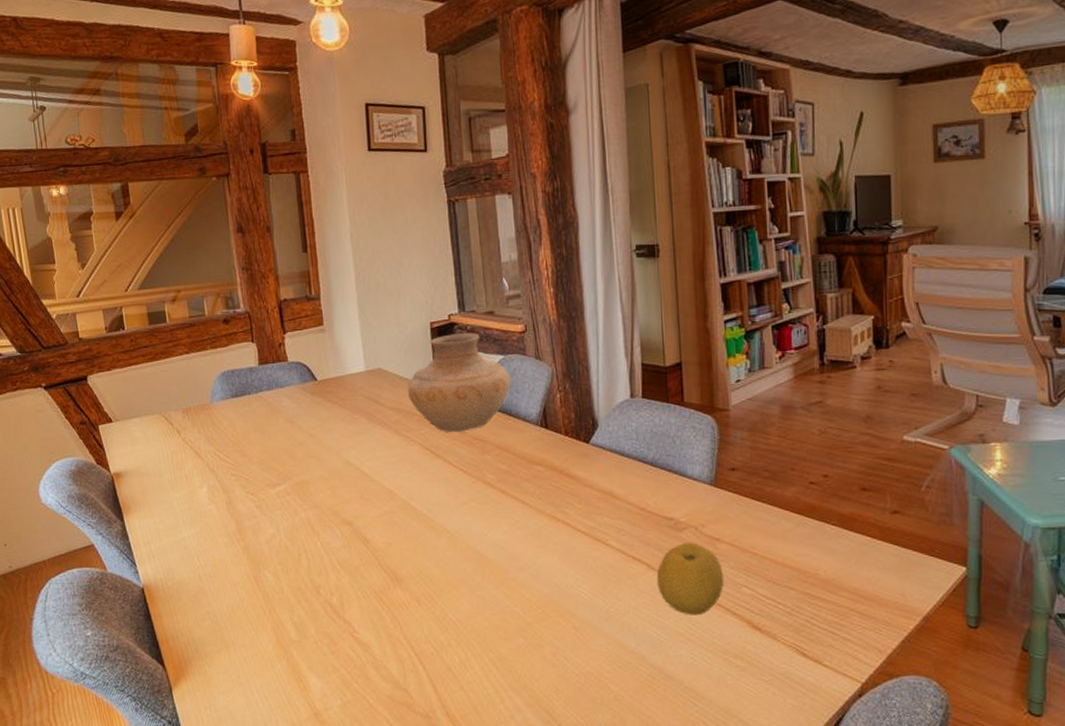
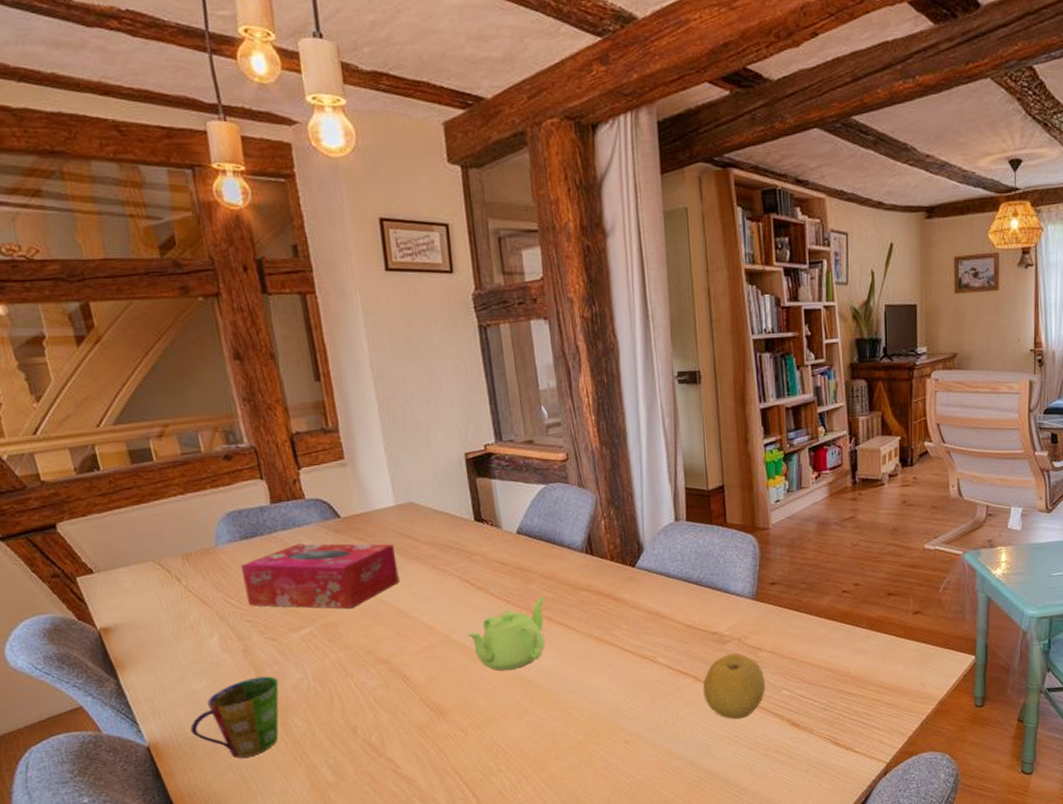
cup: none [178,529,255,607] -> present [190,676,279,758]
tissue box: none [231,404,366,469] -> present [241,543,400,609]
vase: present [408,333,511,433] -> none [443,463,553,565]
teapot: none [424,467,500,541] -> present [467,596,545,671]

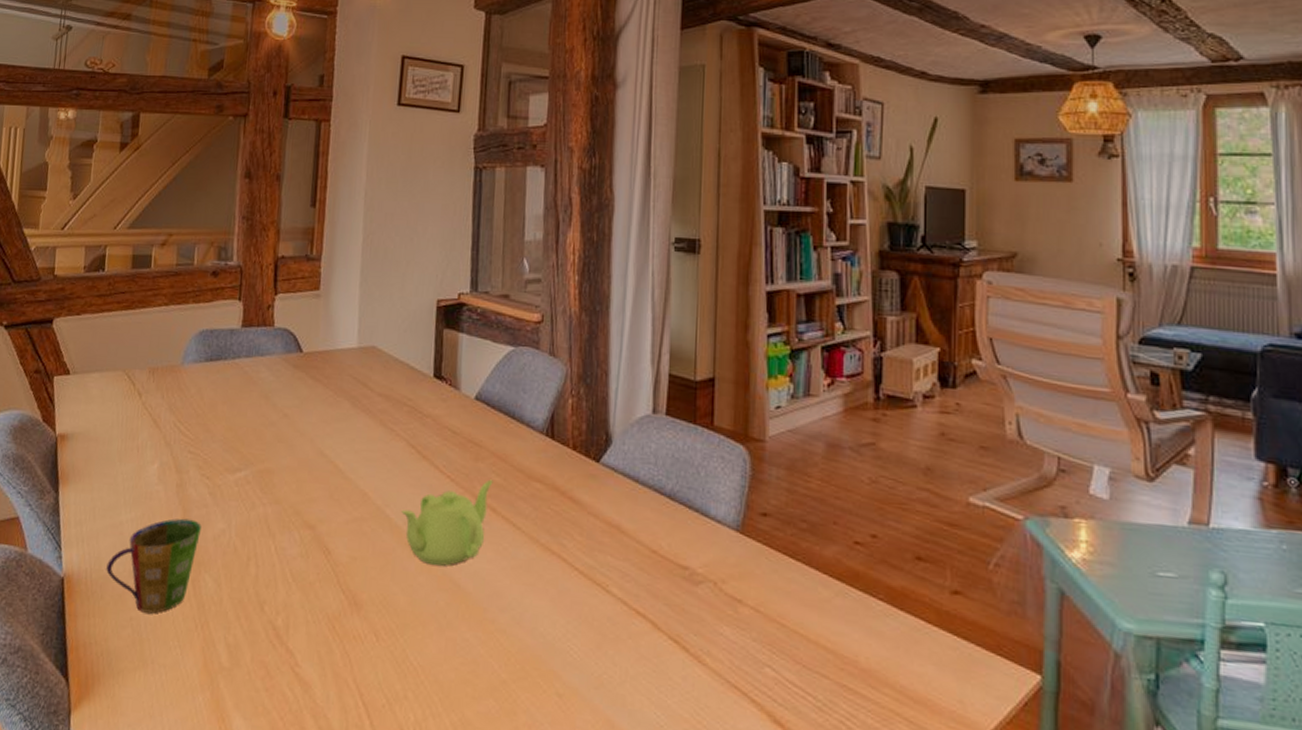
tissue box: present [241,543,400,609] -> none [195,374,347,457]
fruit: present [702,653,766,720] -> none [662,599,744,698]

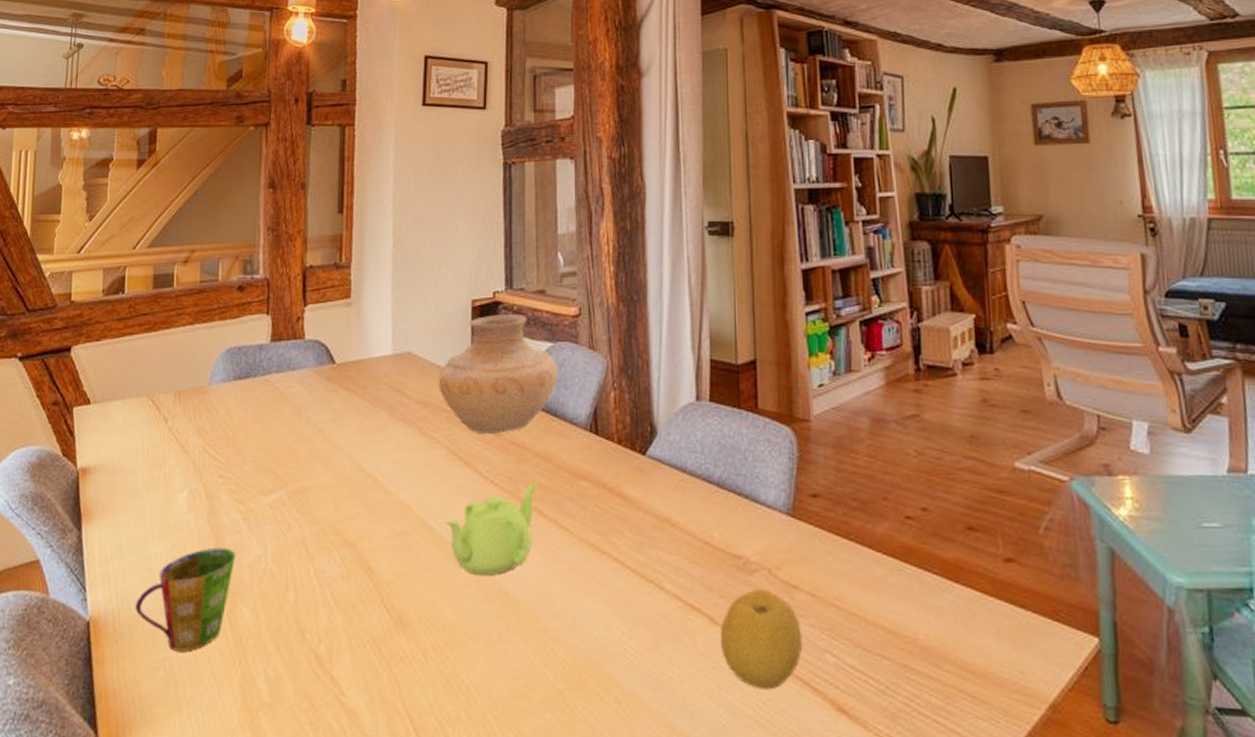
vase: none [401,315,518,432] -> present [439,315,558,435]
fruit: none [662,599,744,698] -> present [719,588,803,690]

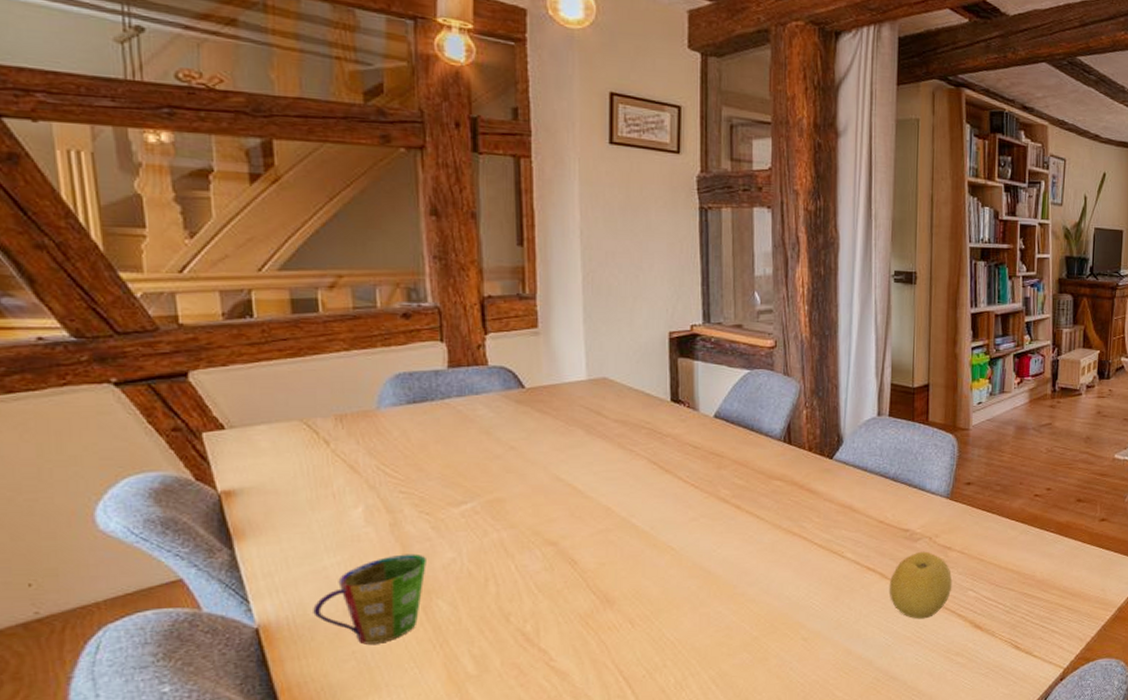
vase: present [439,315,558,435] -> none [637,345,755,448]
teapot: present [445,481,538,575] -> none [647,483,736,559]

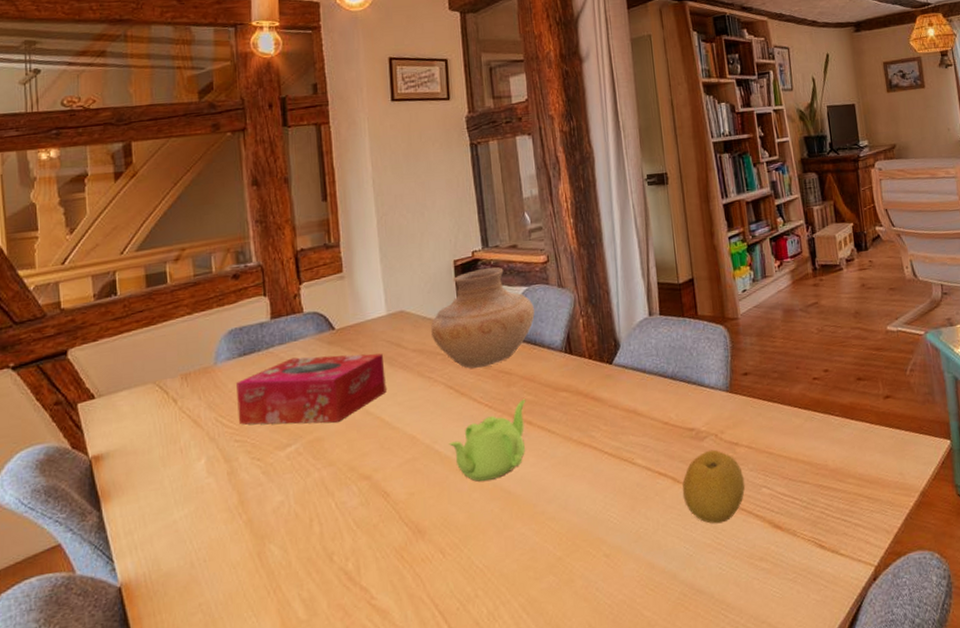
cup: present [313,553,426,645] -> none [166,500,259,596]
tissue box: none [404,412,581,485] -> present [236,353,386,425]
vase: none [637,345,755,448] -> present [431,267,535,369]
teapot: none [647,483,736,559] -> present [449,398,526,482]

